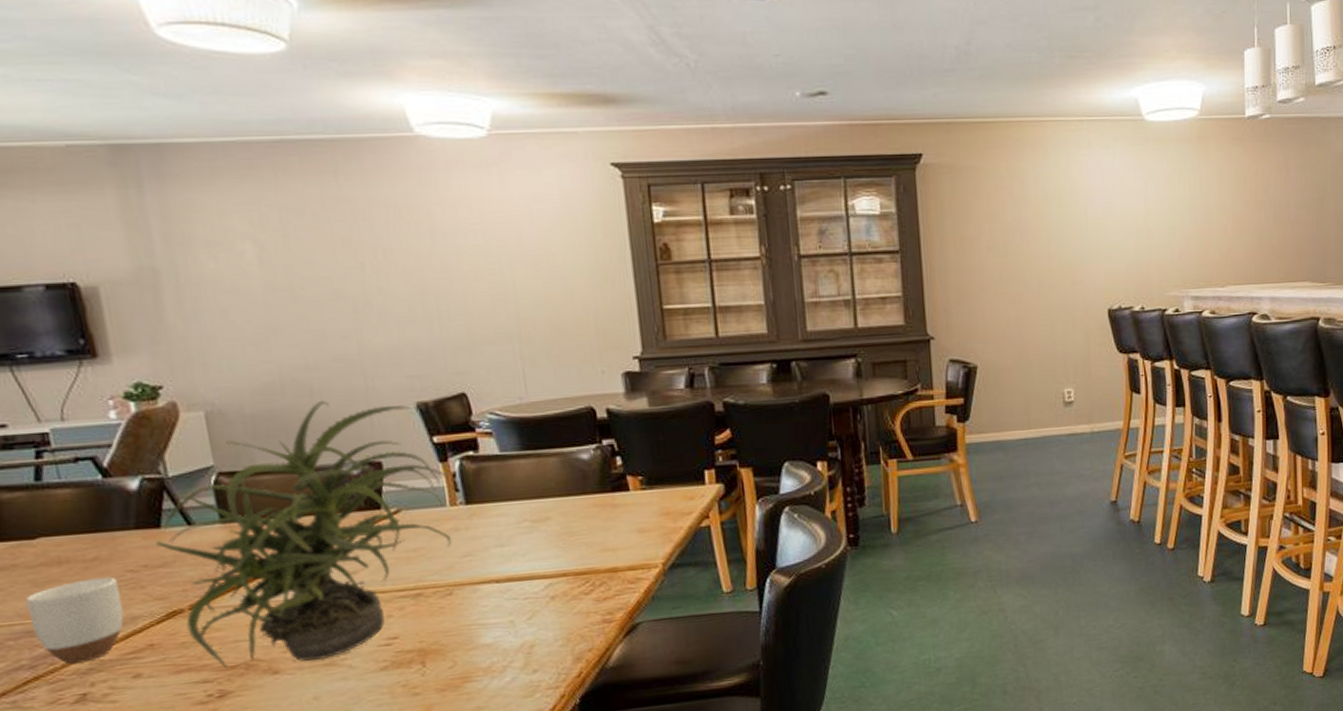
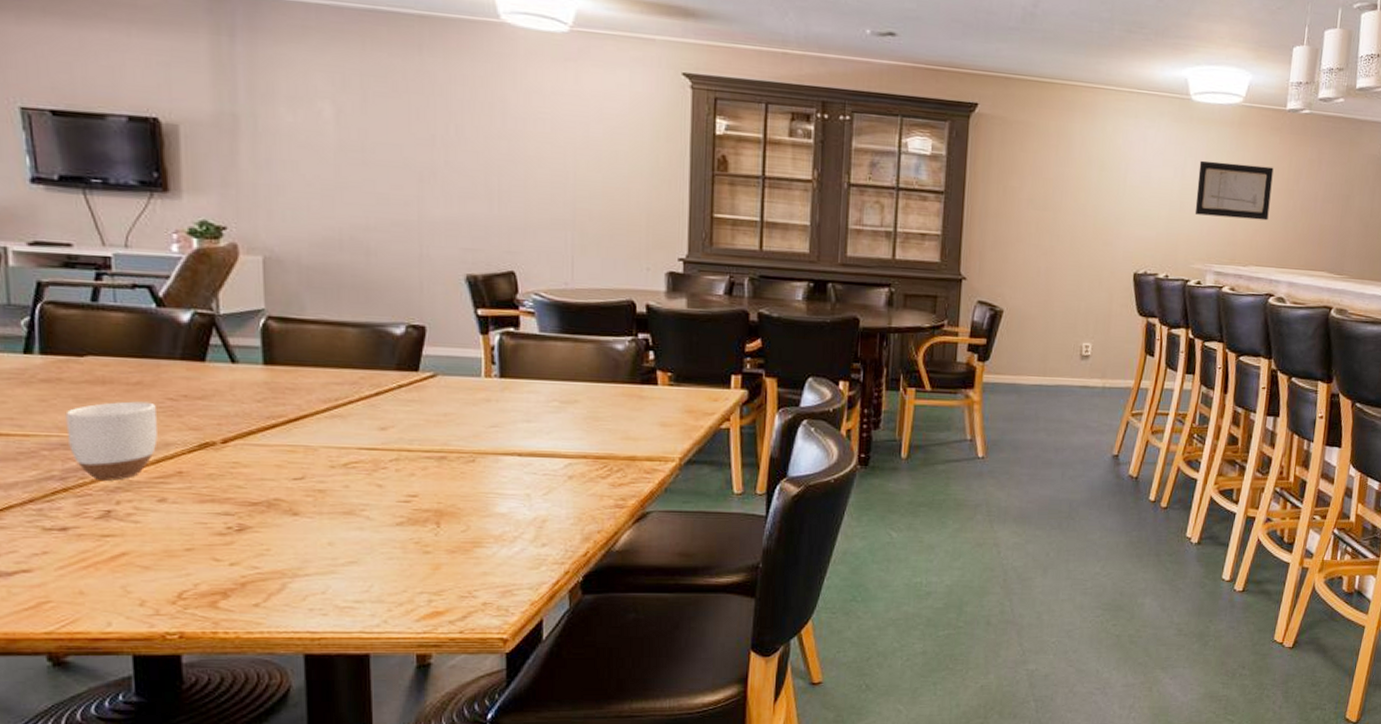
potted plant: present [156,400,453,669] -> none [199,260,488,507]
wall art: none [1161,179,1241,240] -> present [1194,160,1274,221]

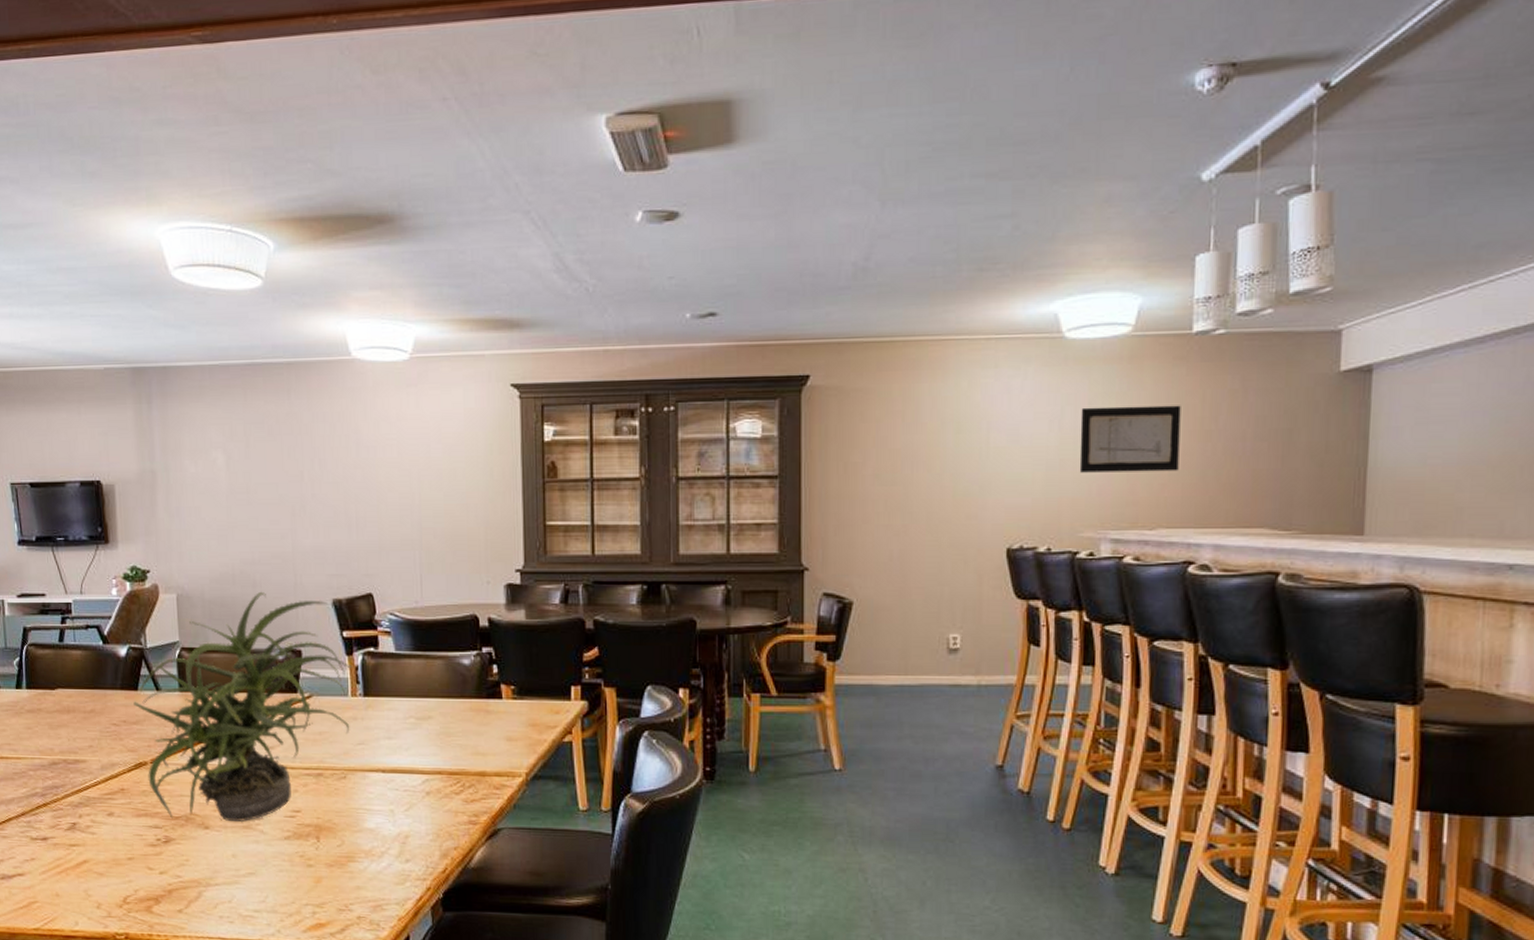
mug: present [65,401,158,481] -> none [44,727,106,797]
potted plant: none [199,260,488,507] -> present [133,591,353,822]

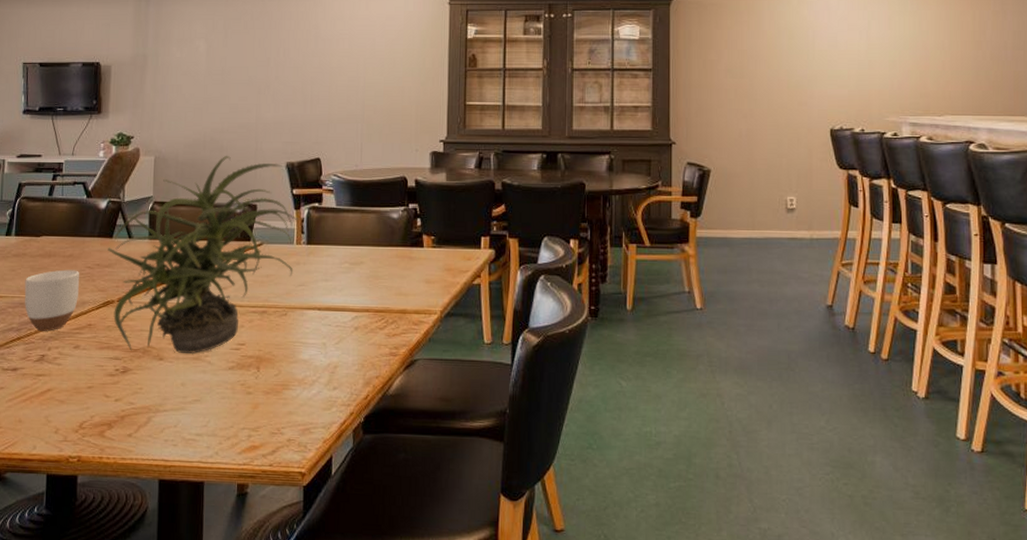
mug: none [44,727,106,797] -> present [24,269,79,331]
wall art: present [1079,405,1181,473] -> none [883,22,958,72]

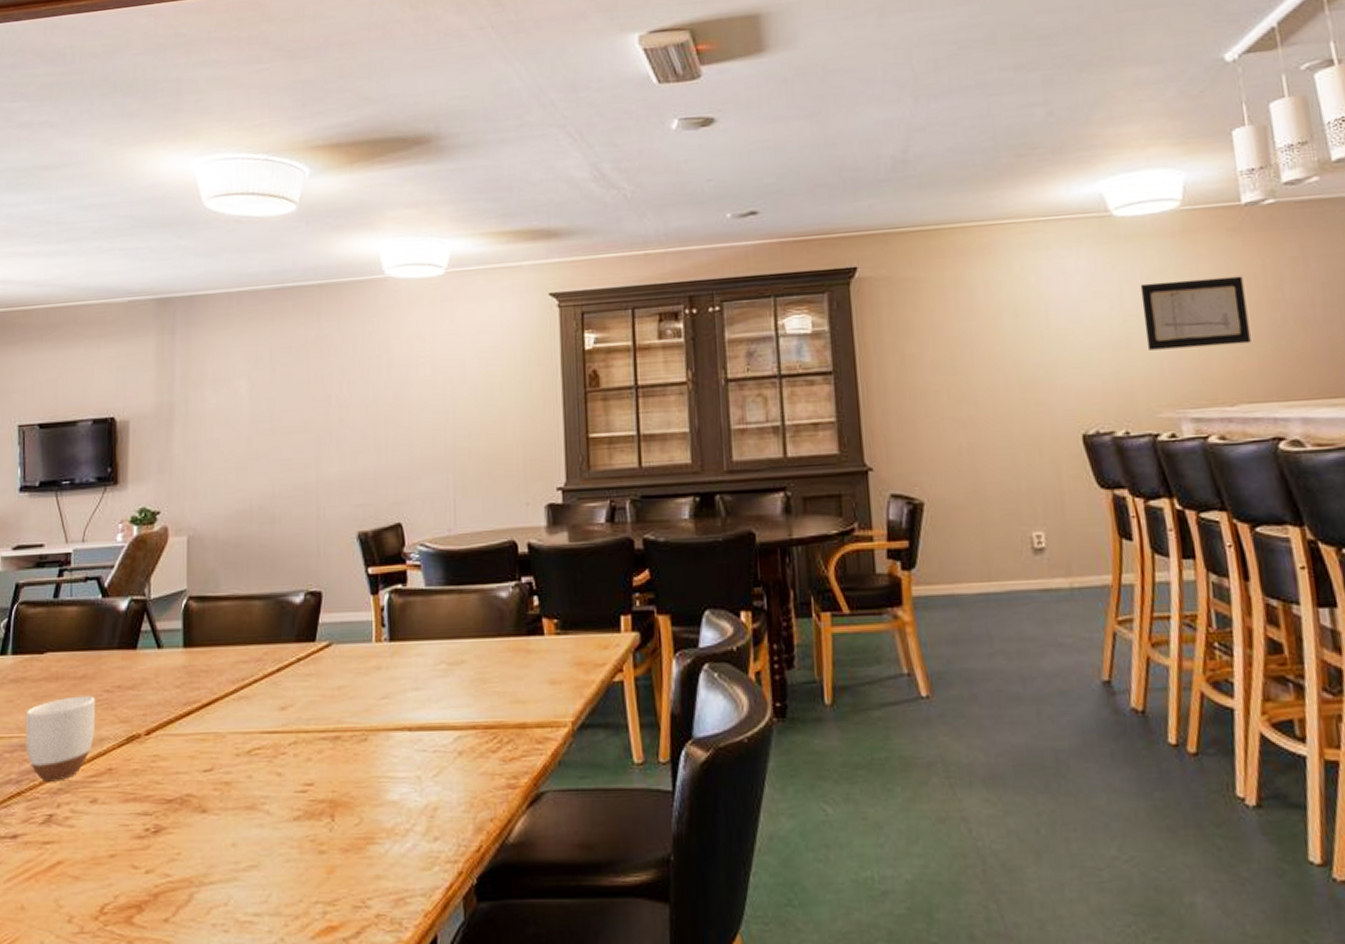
potted plant: present [108,155,300,354] -> none [131,527,378,802]
wall art: none [883,22,958,72] -> present [1140,276,1251,350]

